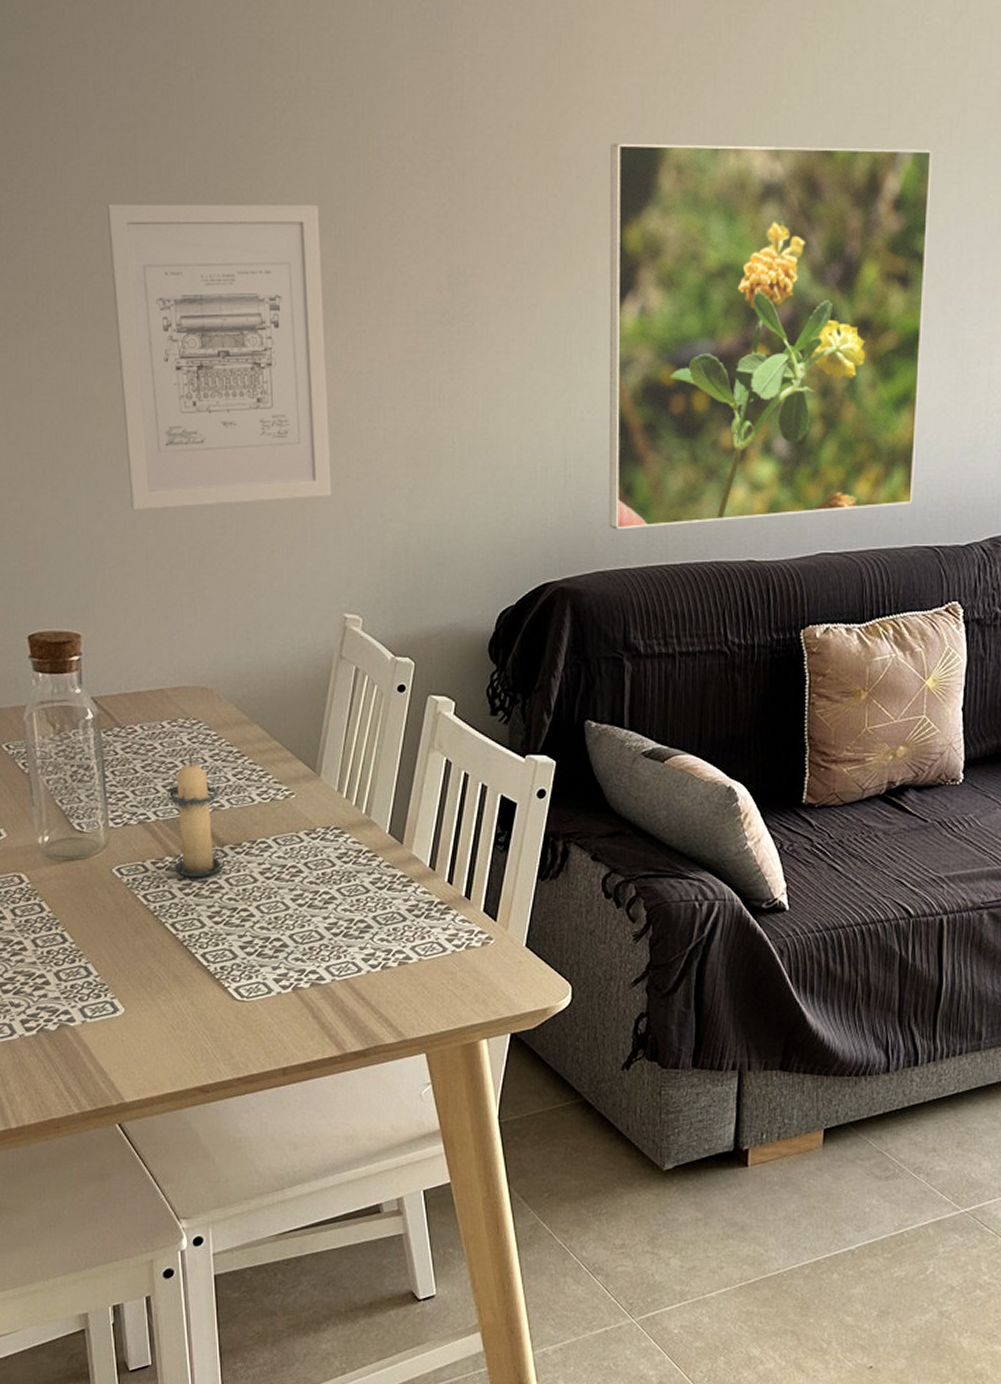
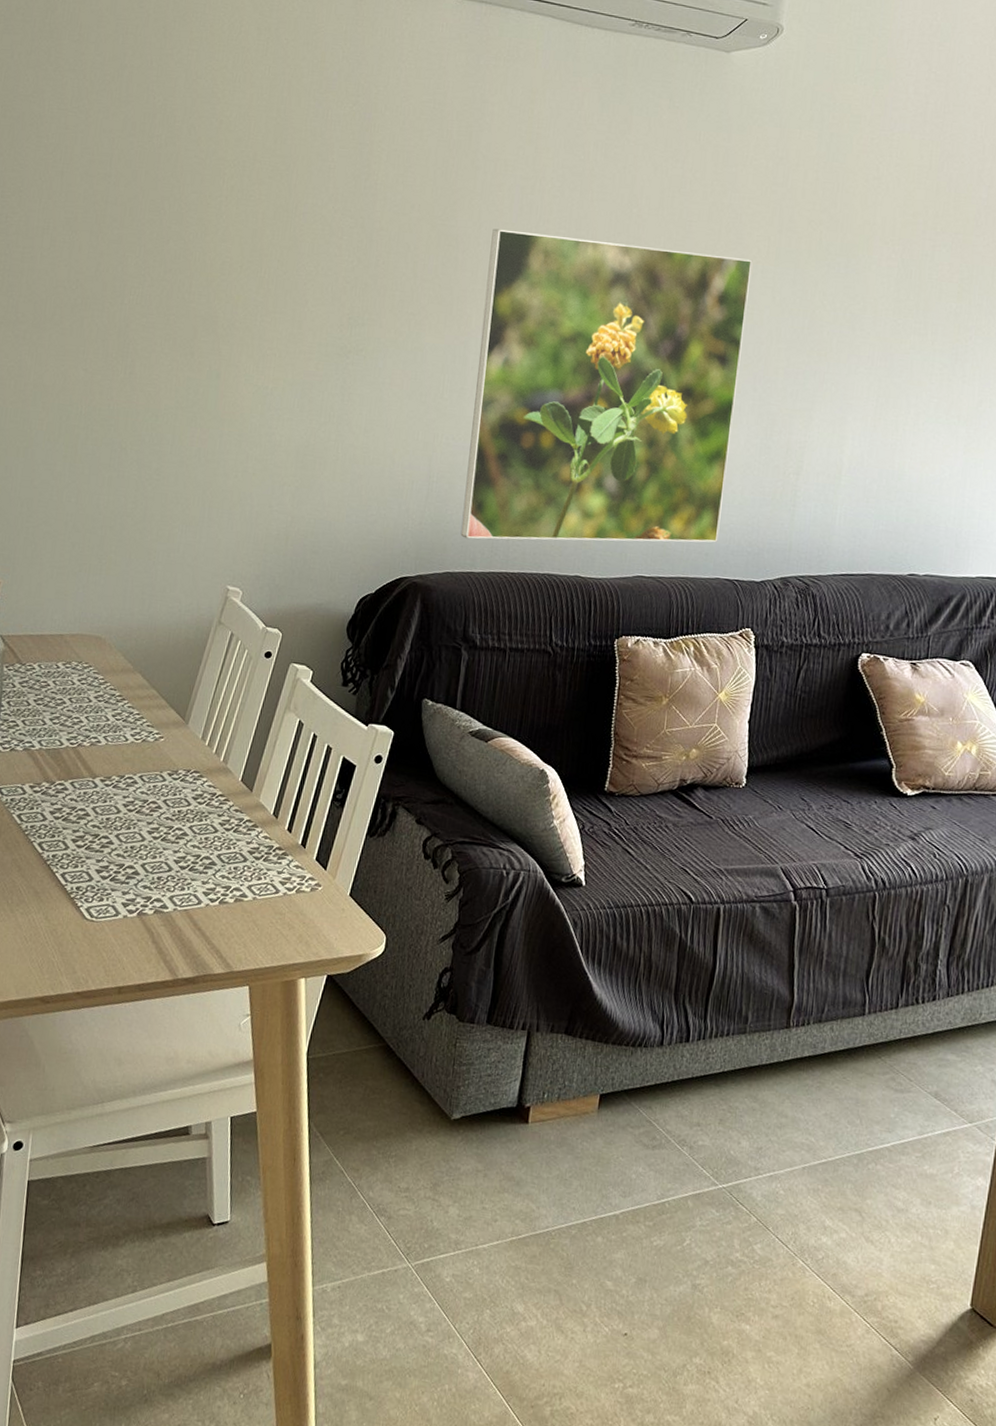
wall art: present [106,204,331,510] -> none [60,233,250,486]
candle: present [167,756,223,878] -> none [49,695,99,804]

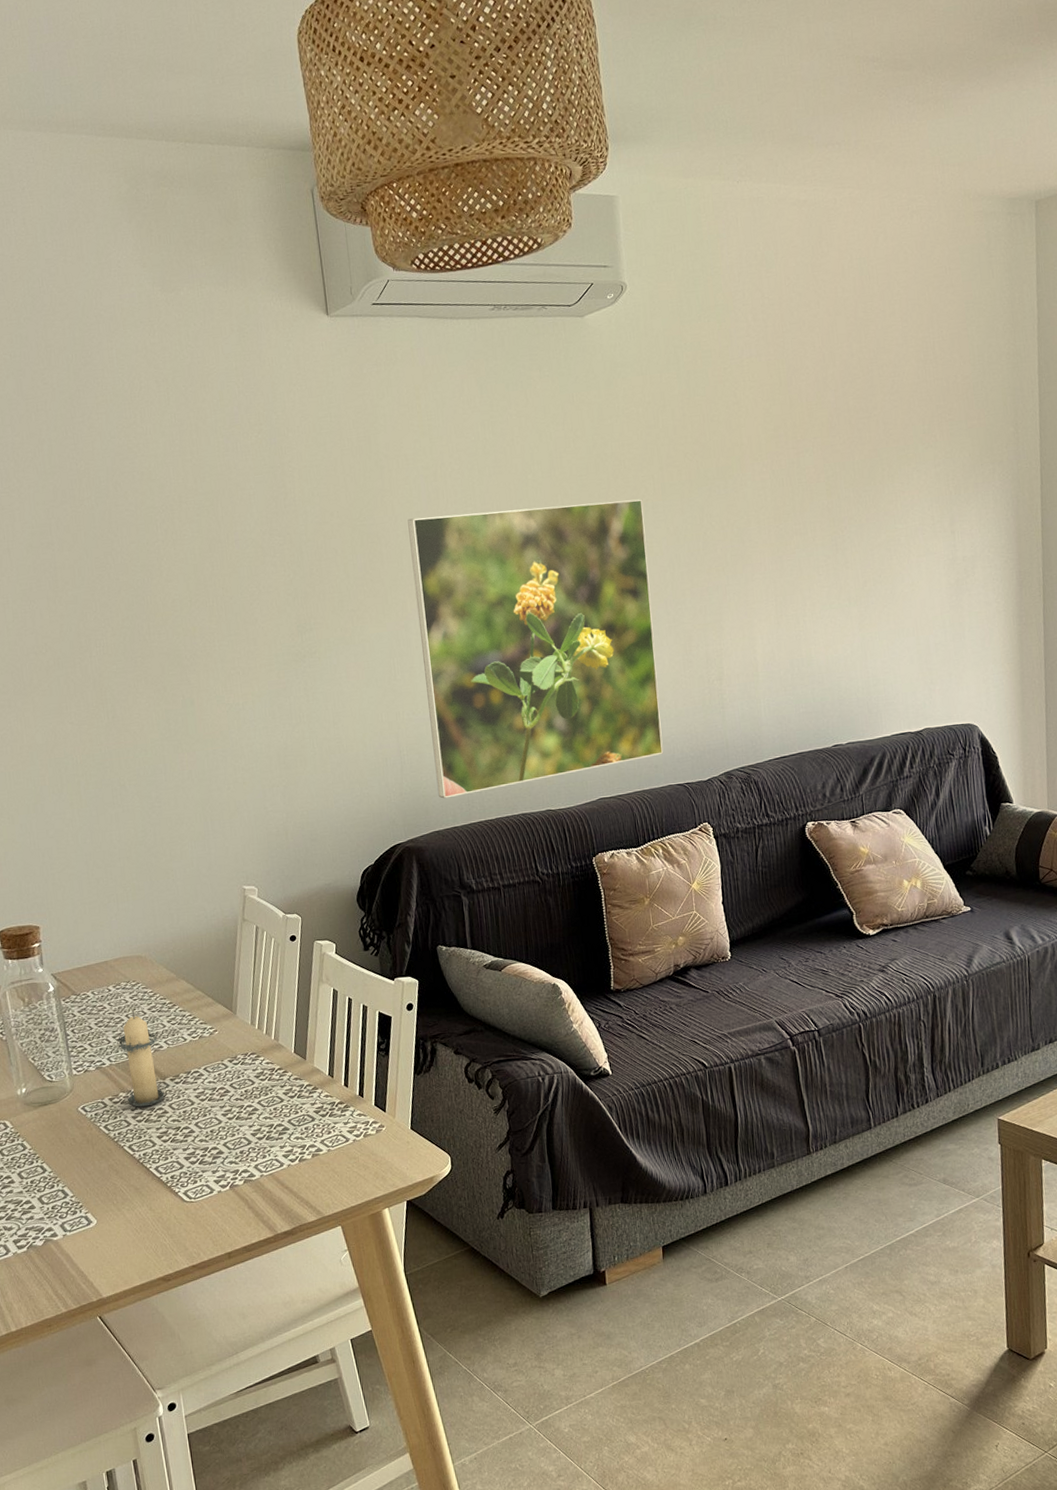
candle: none [49,695,99,804] -> present [117,1010,165,1108]

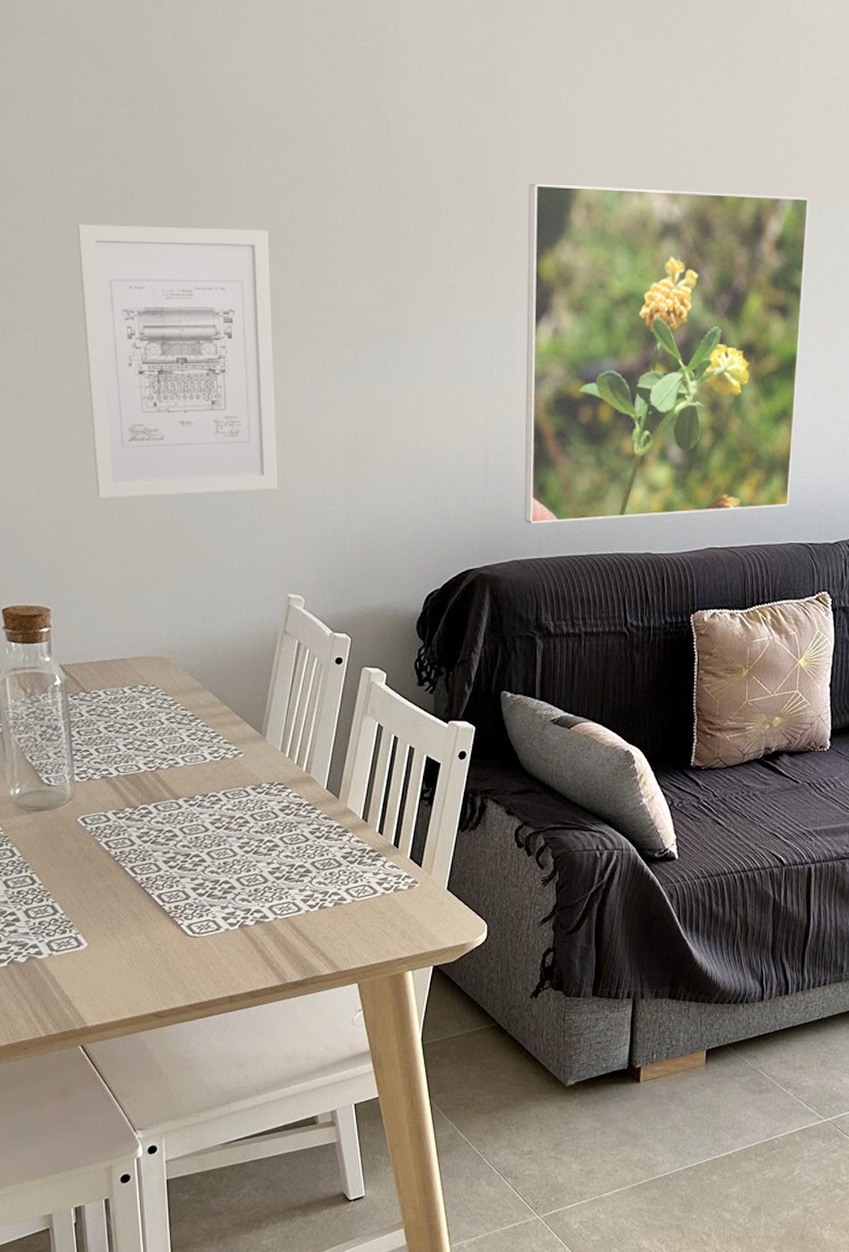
wall art: none [35,585,225,826] -> present [77,224,278,498]
candle: present [117,1010,165,1108] -> none [128,718,177,827]

